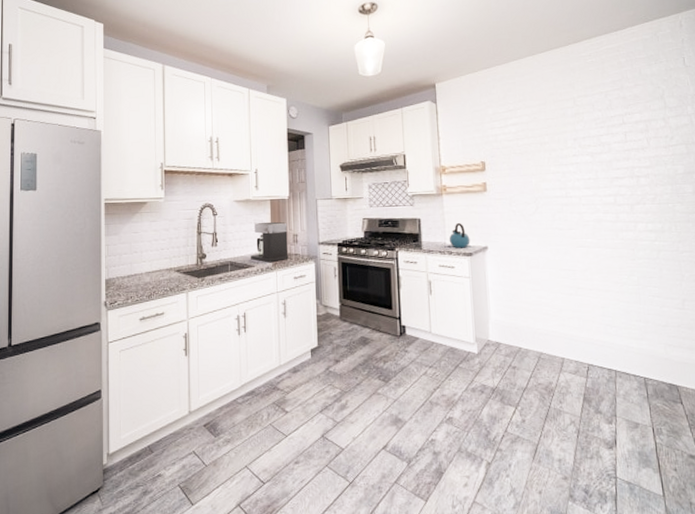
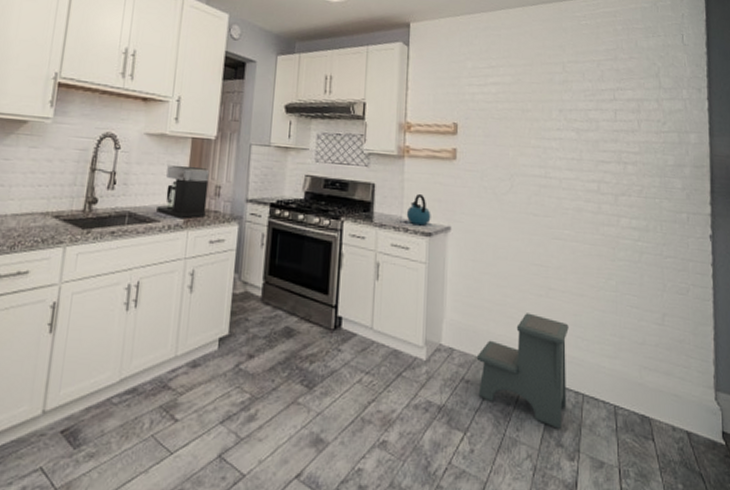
step stool: none [520,309,601,399] -> present [476,313,569,429]

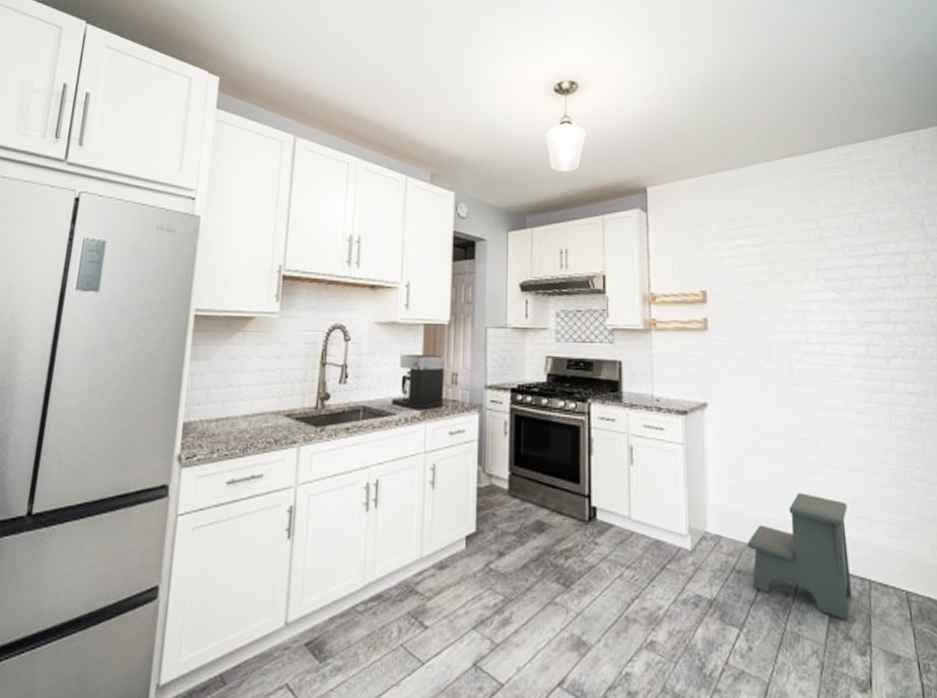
kettle: present [406,194,431,226] -> none [657,370,685,404]

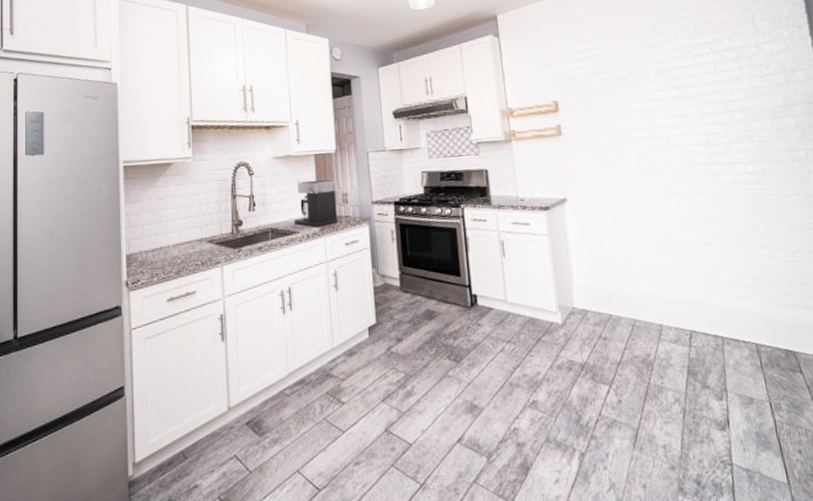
step stool: present [747,493,852,620] -> none [610,267,707,372]

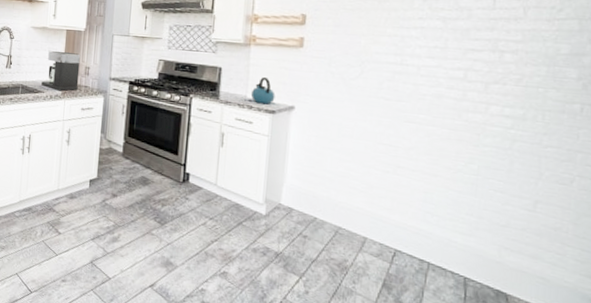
kettle: none [521,173,546,202] -> present [250,77,275,105]

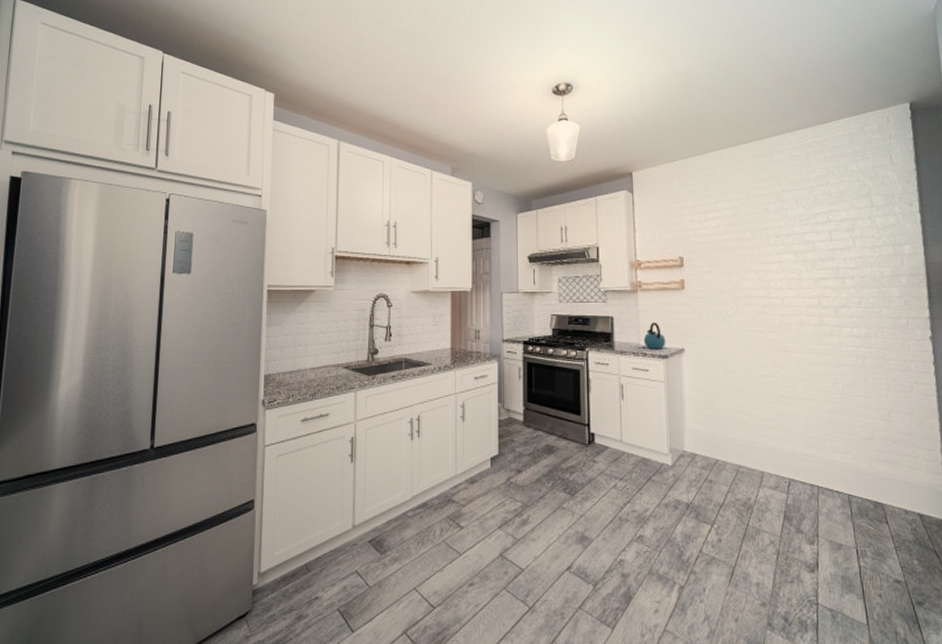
coffee maker: present [41,51,81,92] -> none [428,315,469,361]

